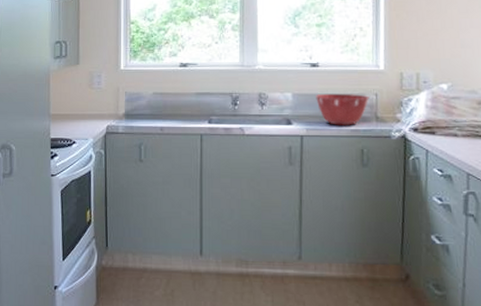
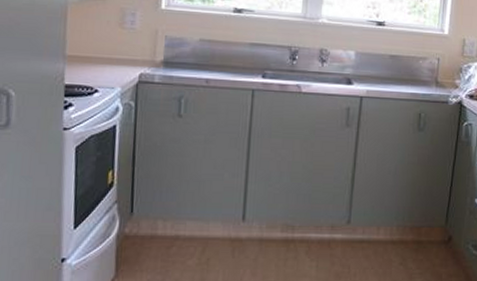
mixing bowl: present [316,93,369,125] -> none [379,55,432,89]

